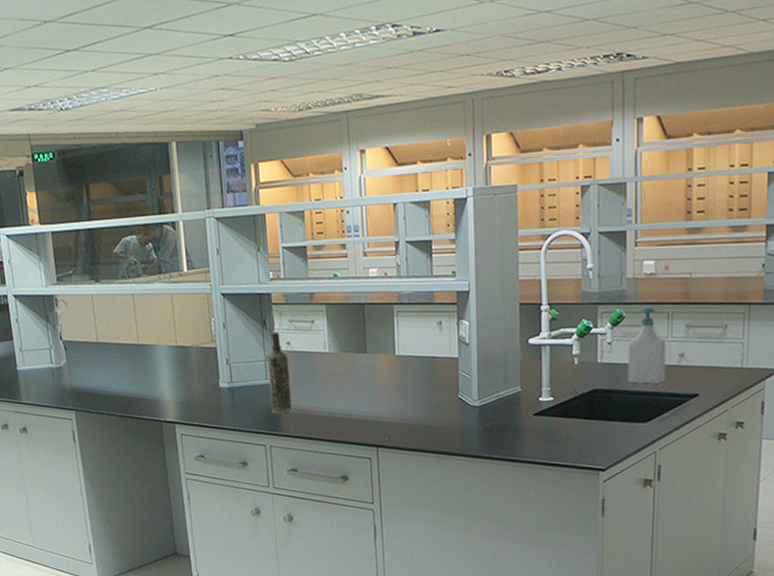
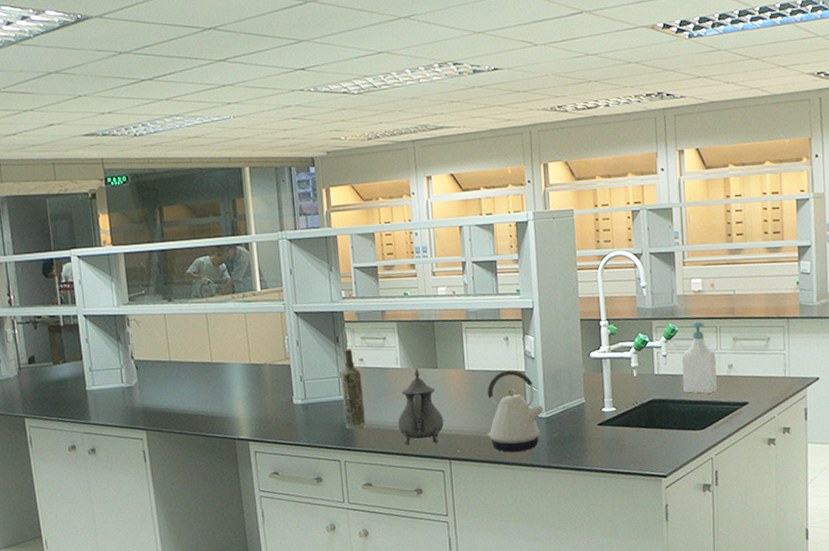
teapot: none [324,353,372,431] -> present [397,368,444,445]
kettle: none [416,356,478,441] -> present [486,370,545,453]

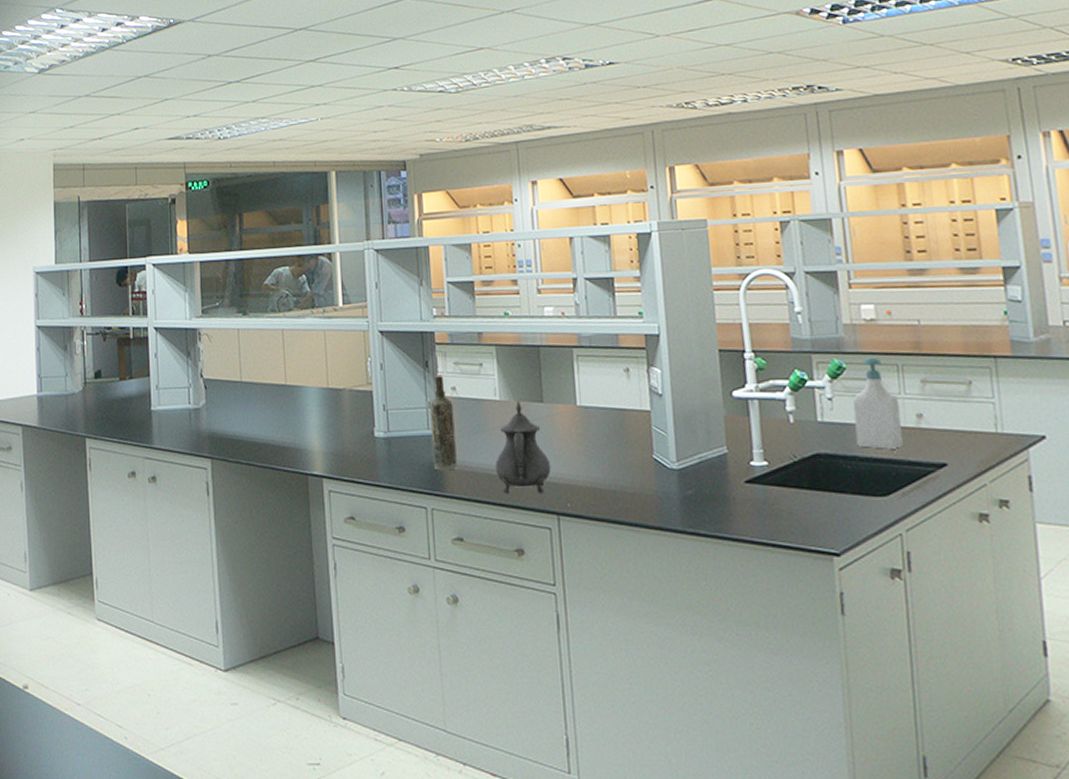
kettle: present [486,370,545,453] -> none [603,408,676,510]

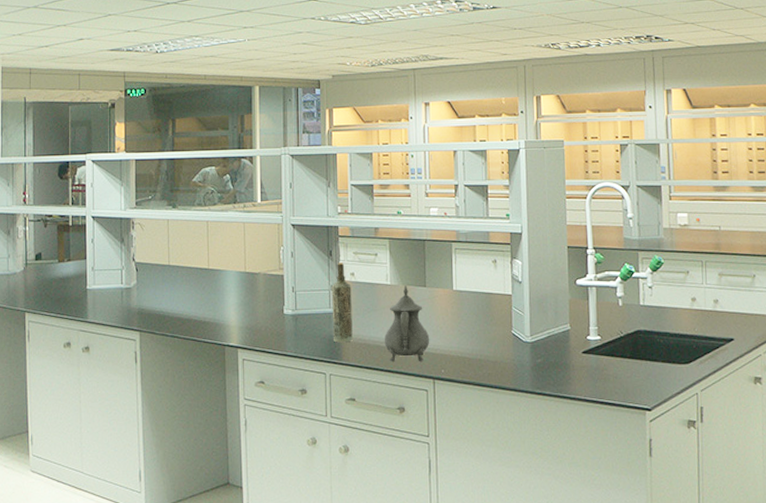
soap bottle: present [853,357,903,449] -> none [667,255,703,327]

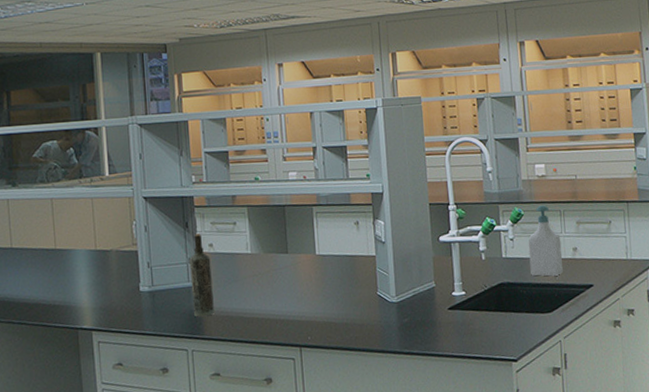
teapot: present [384,285,430,362] -> none [247,253,295,333]
soap bottle: none [667,255,703,327] -> present [528,205,563,276]

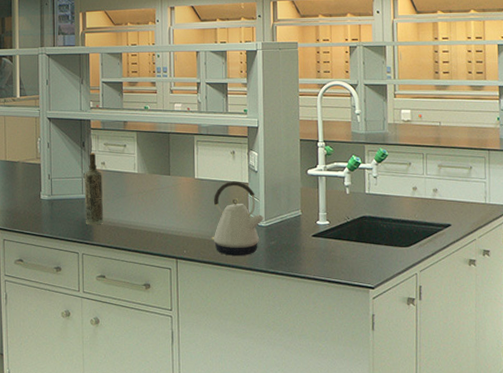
kettle: none [337,254,396,339] -> present [211,181,265,256]
soap bottle: present [528,205,563,276] -> none [390,148,423,214]

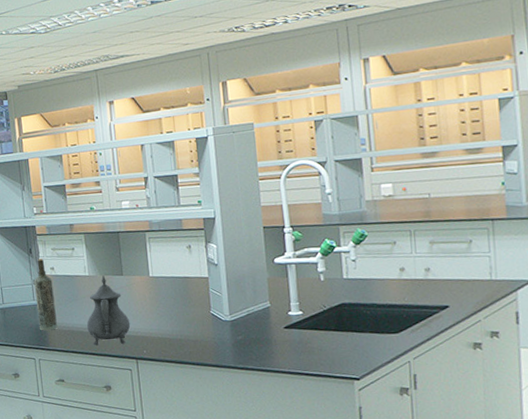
teapot: none [131,174,174,243] -> present [86,275,131,346]
kettle: present [211,181,265,256] -> none [171,276,229,353]

